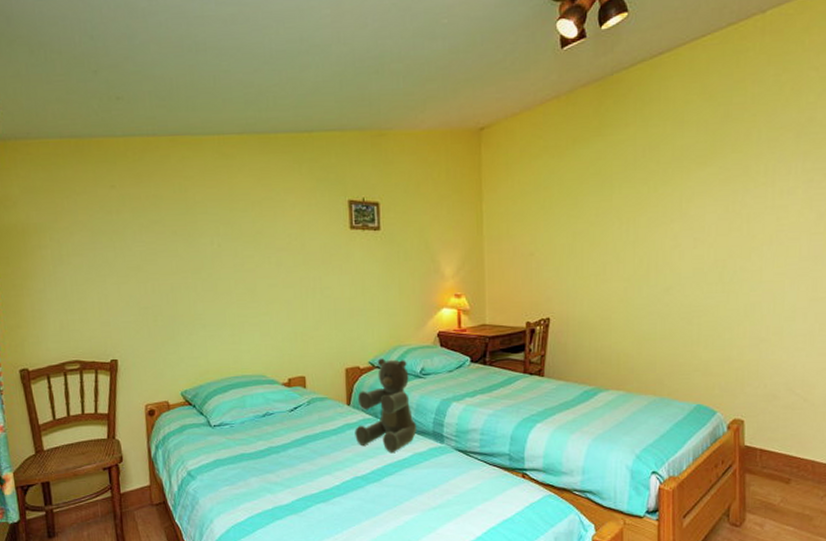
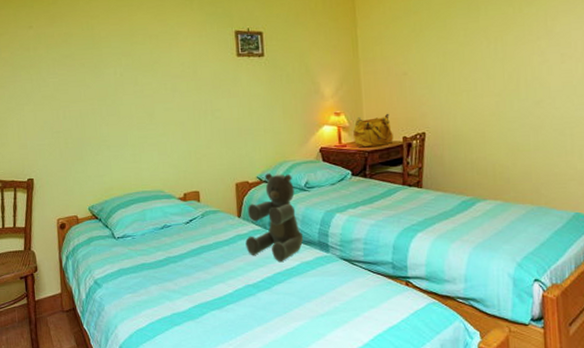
handbag: none [474,296,516,333] -> present [353,113,394,148]

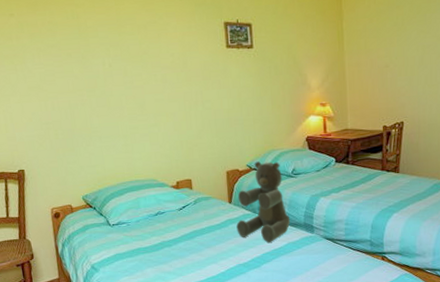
handbag: present [353,113,394,148] -> none [338,103,374,137]

